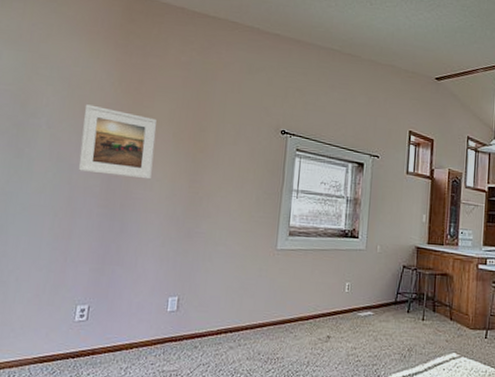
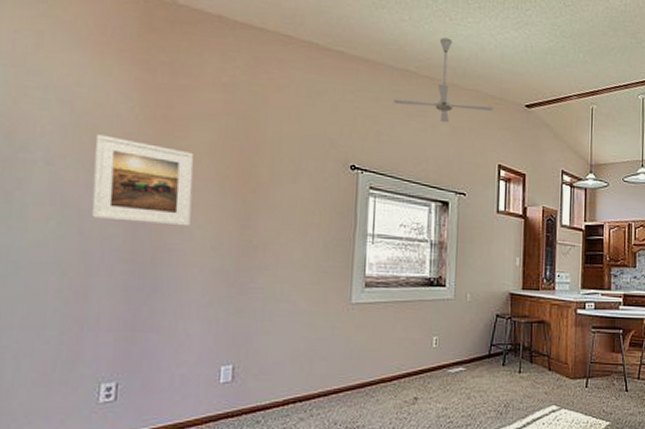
ceiling fan: none [319,20,406,94] -> present [393,37,493,123]

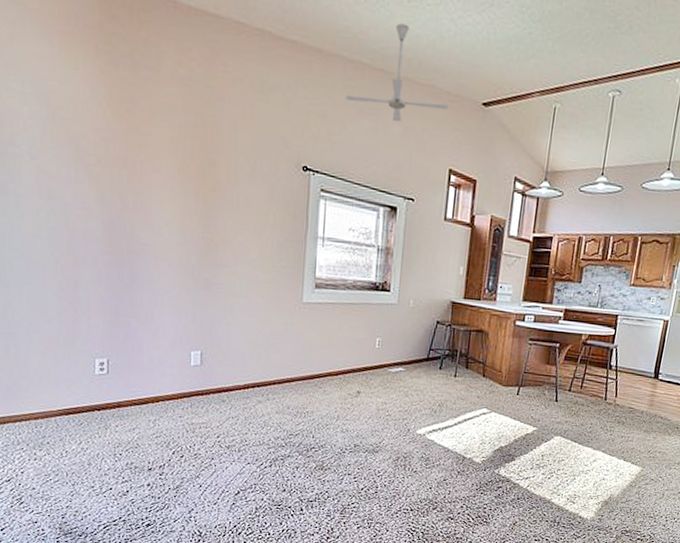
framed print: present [91,134,194,227] -> none [70,129,159,223]

